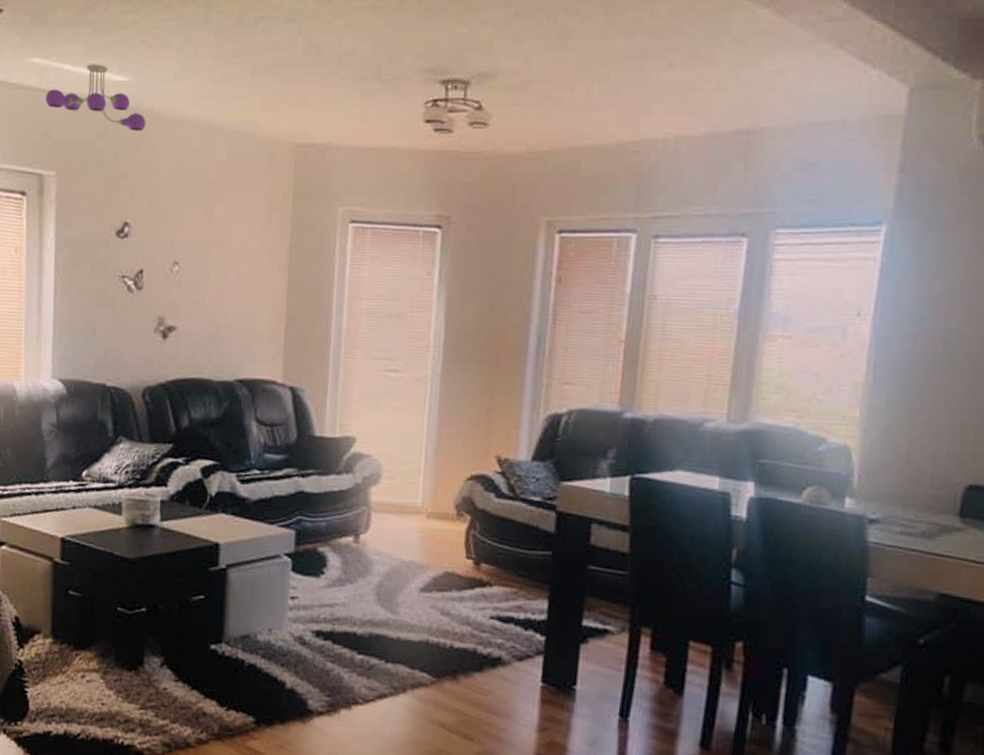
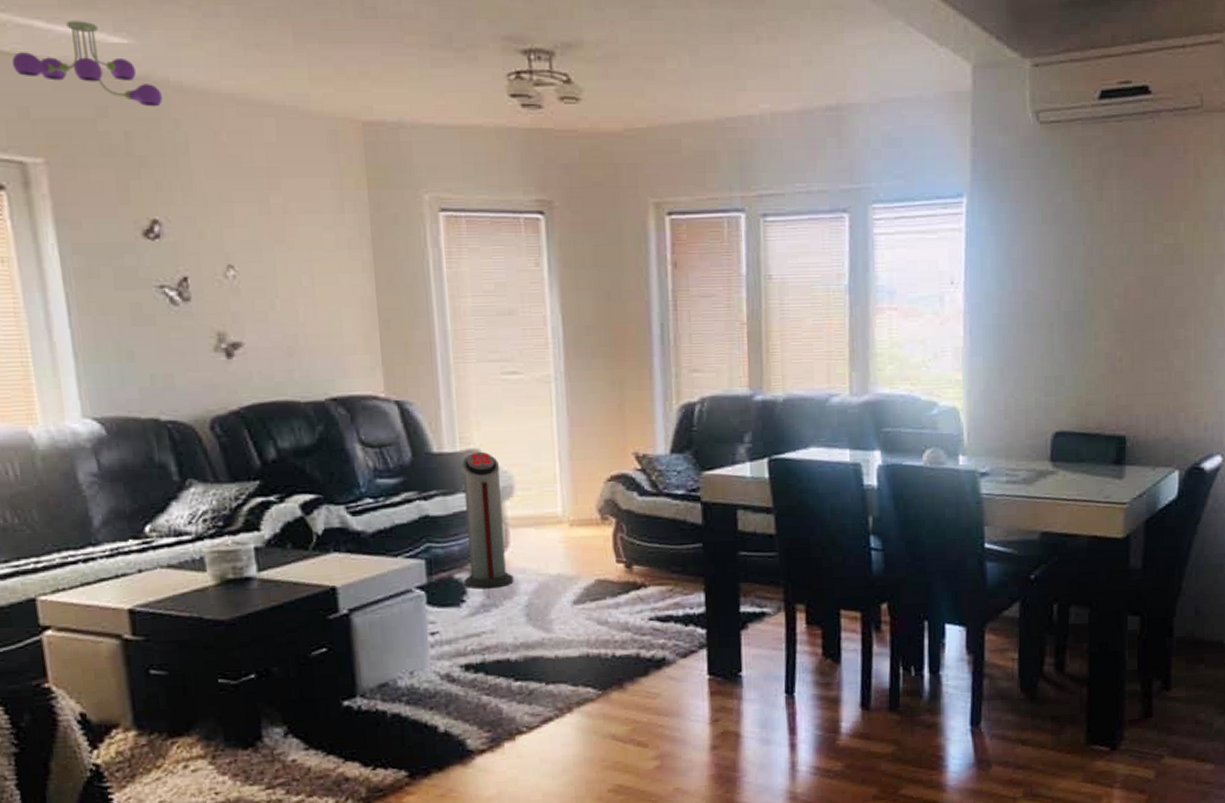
air purifier: none [325,439,371,566] -> present [462,451,514,590]

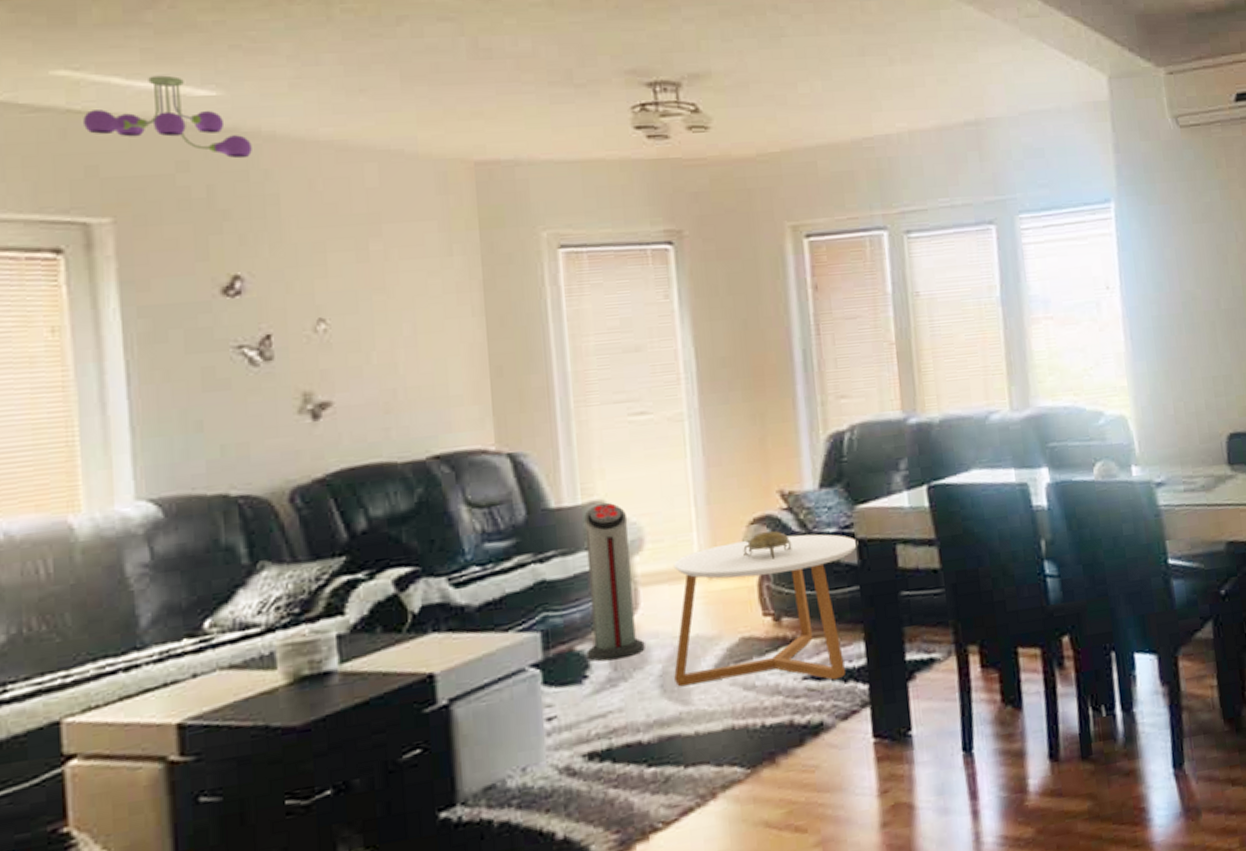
coffee table: none [538,493,701,623] -> present [673,534,856,687]
decorative bowl: none [601,488,644,514] -> present [743,530,792,559]

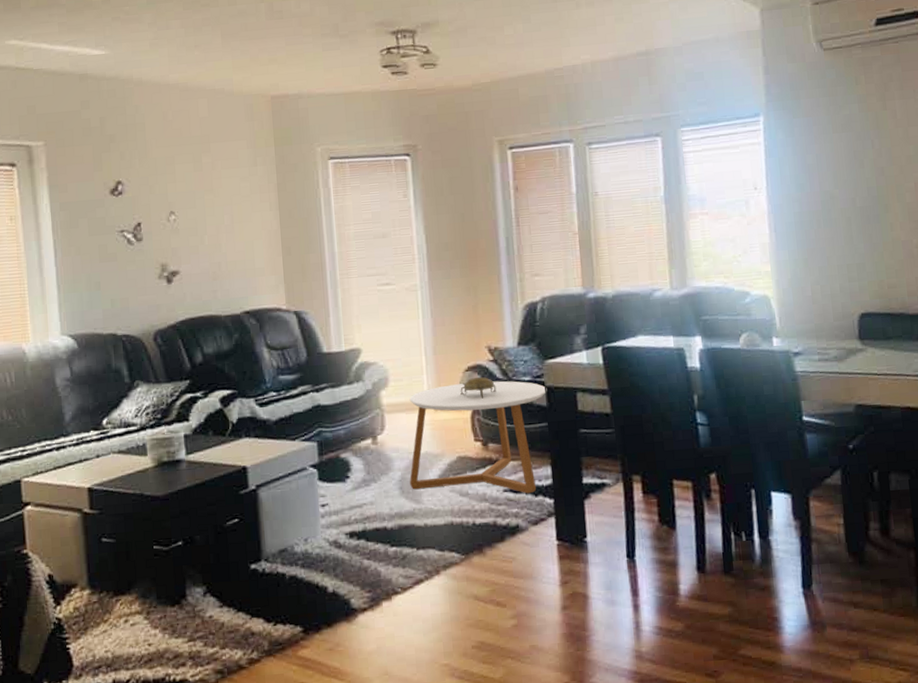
ceiling light fixture: present [83,75,252,159] -> none [26,41,127,99]
air purifier: present [584,502,645,662] -> none [346,350,389,467]

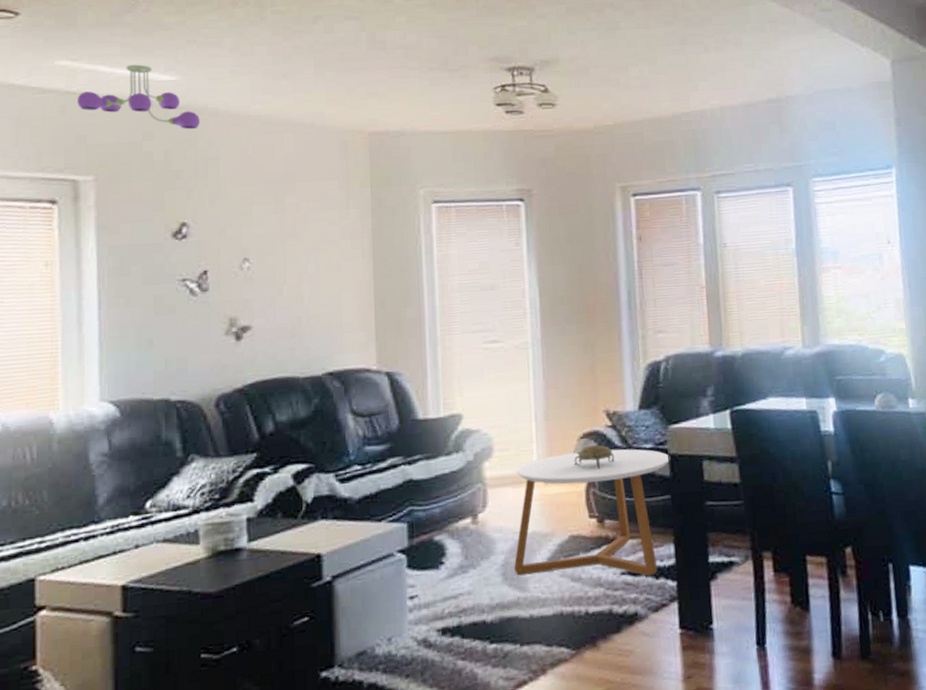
ceiling light fixture: none [26,41,127,99] -> present [77,64,200,130]

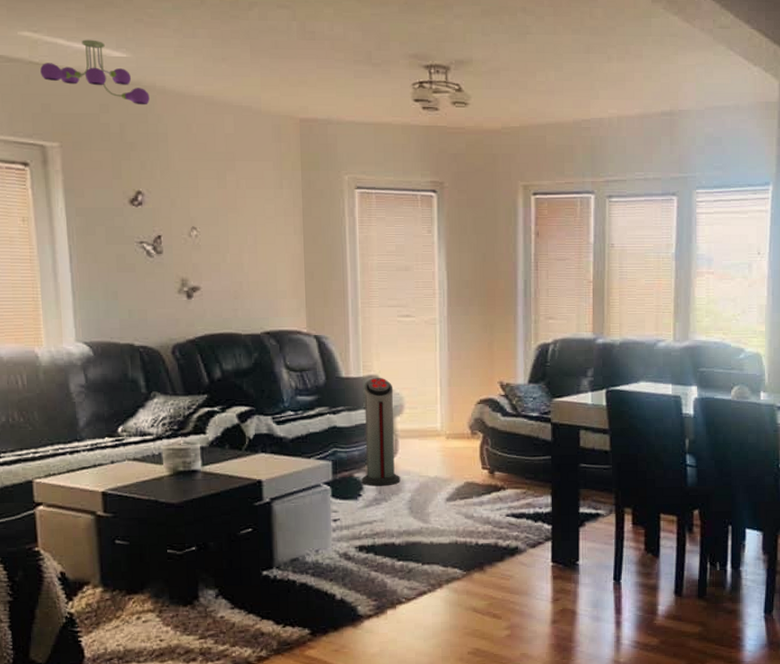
air purifier: none [443,415,491,551] -> present [361,377,400,486]
coffee table: present [514,448,668,577] -> none [419,415,551,520]
decorative bowl: present [574,444,615,469] -> none [471,409,506,430]

